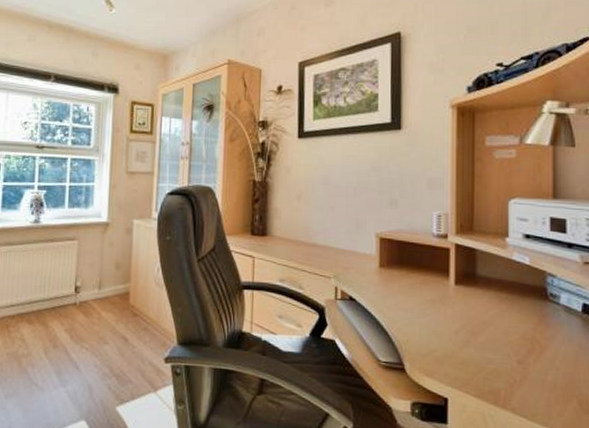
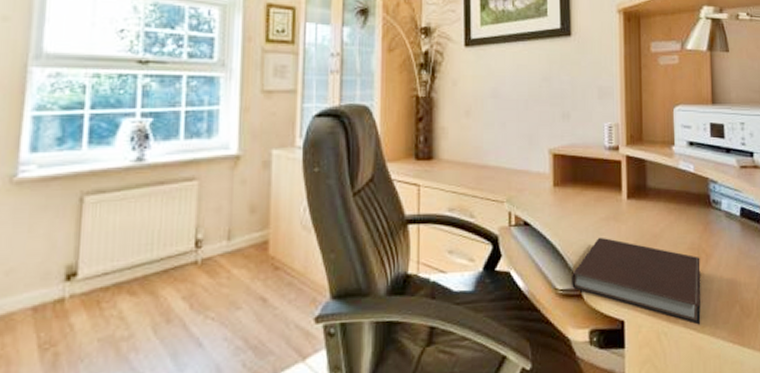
notebook: none [395,319,533,413] -> present [572,238,701,325]

